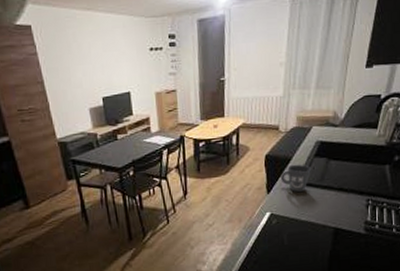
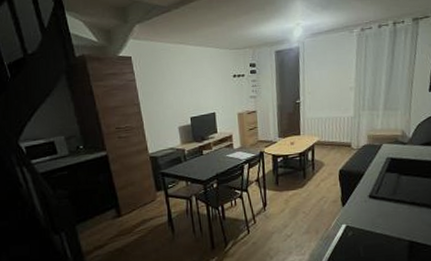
mug: present [280,164,311,193] -> none [354,179,383,206]

